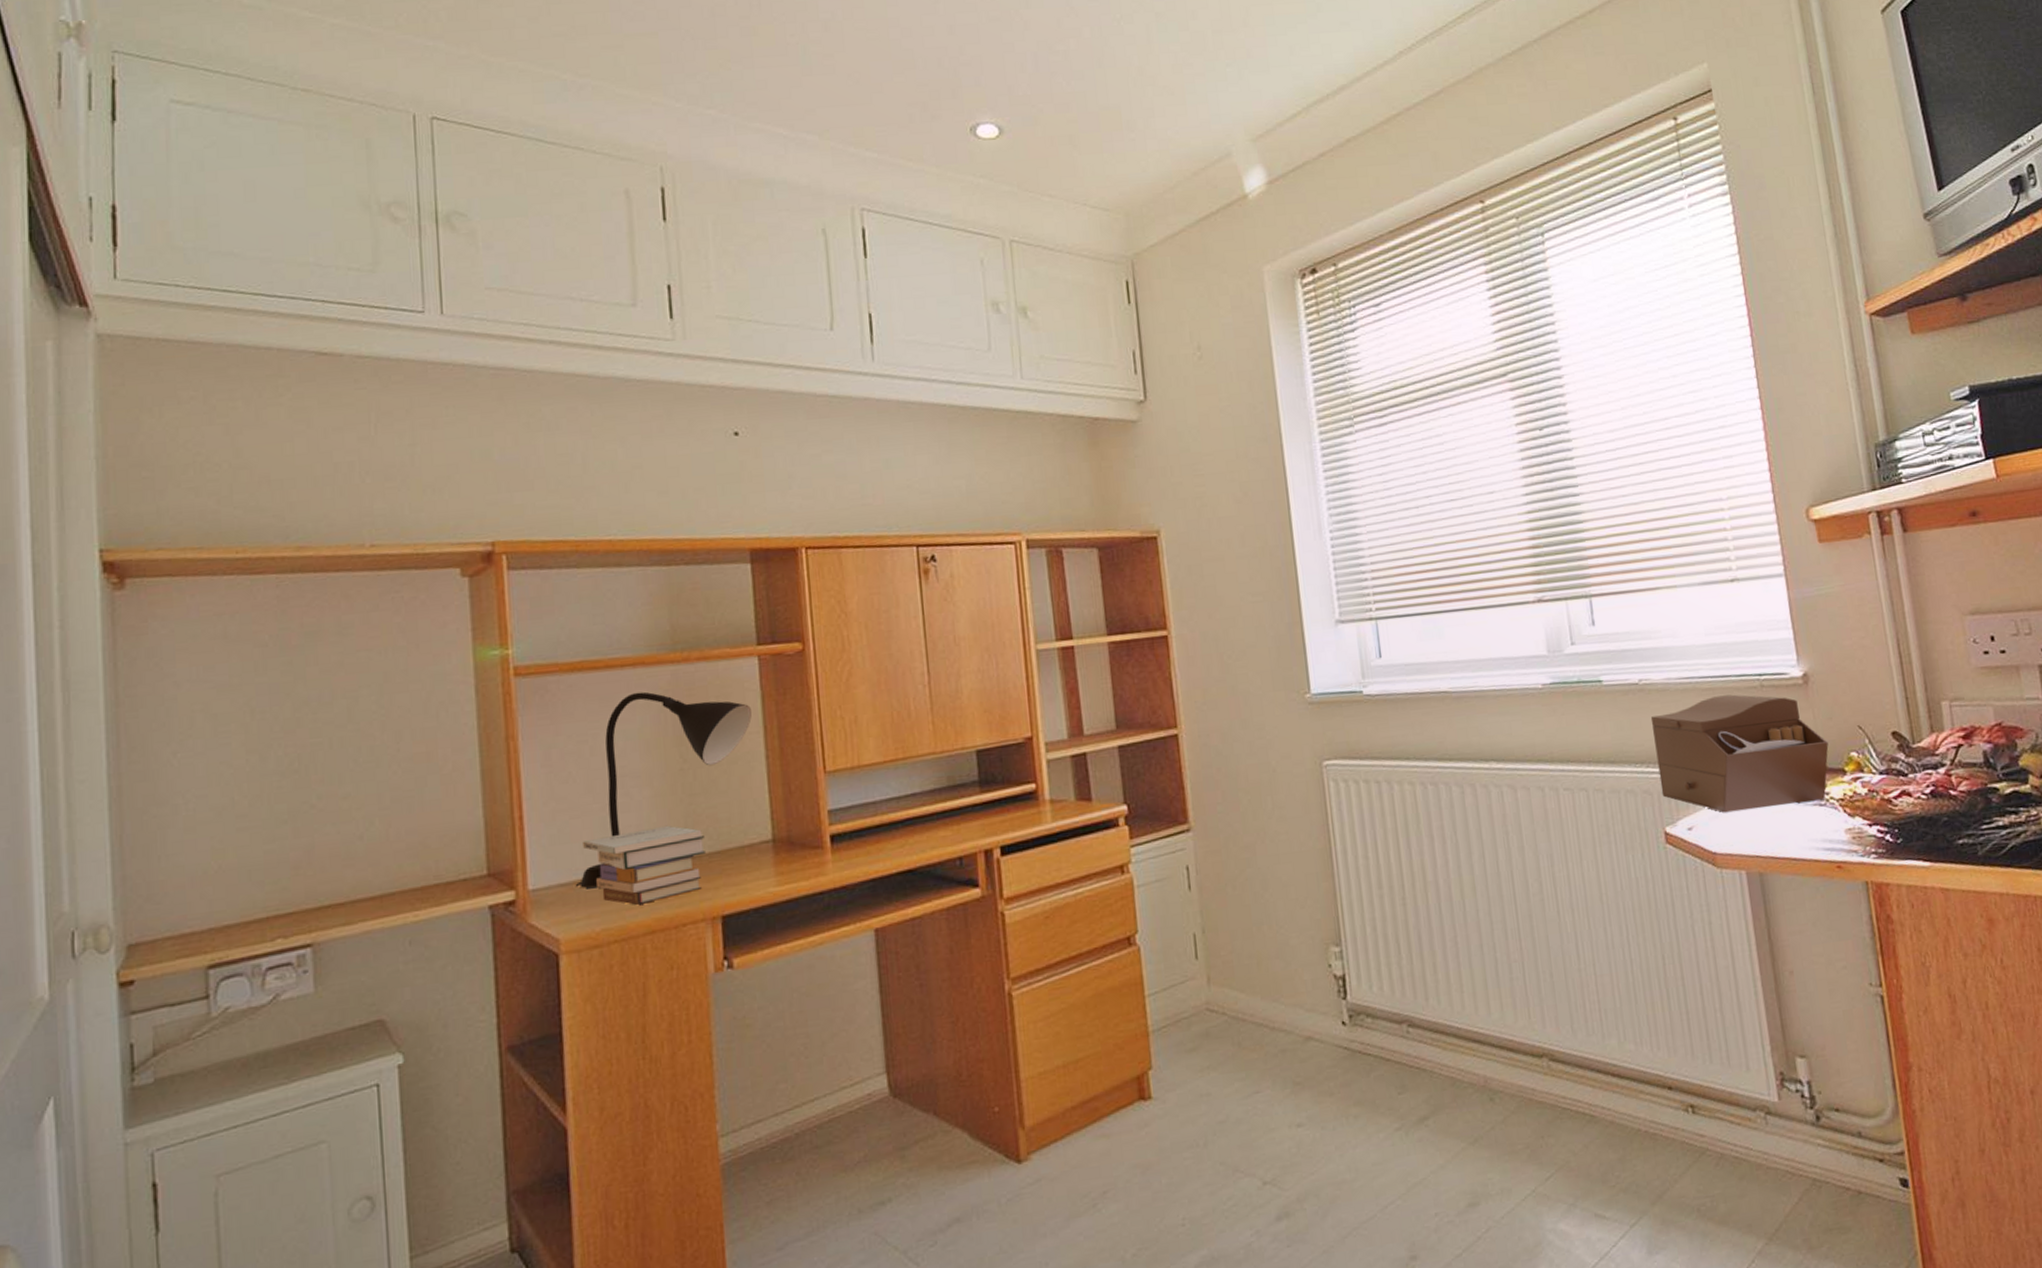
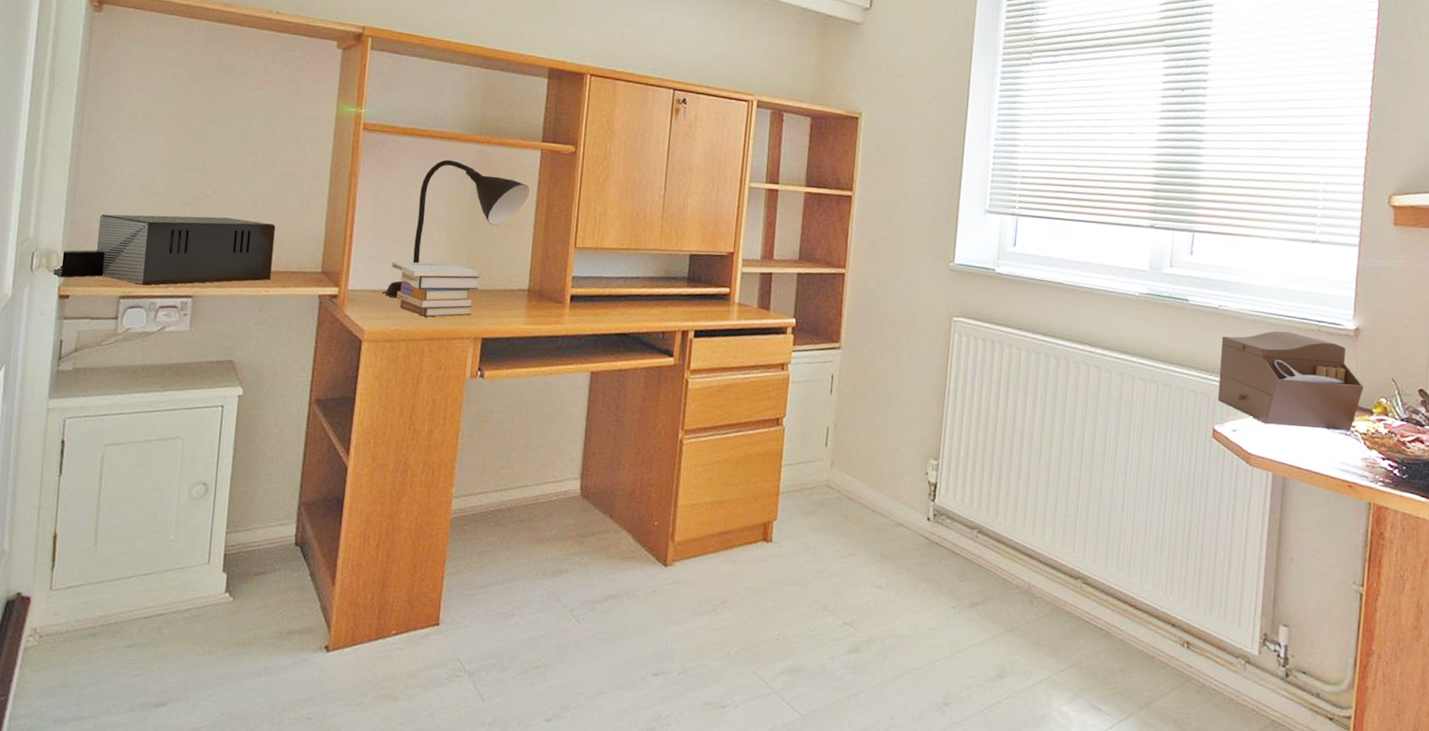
printer: none [105,824,418,959] -> present [53,214,276,285]

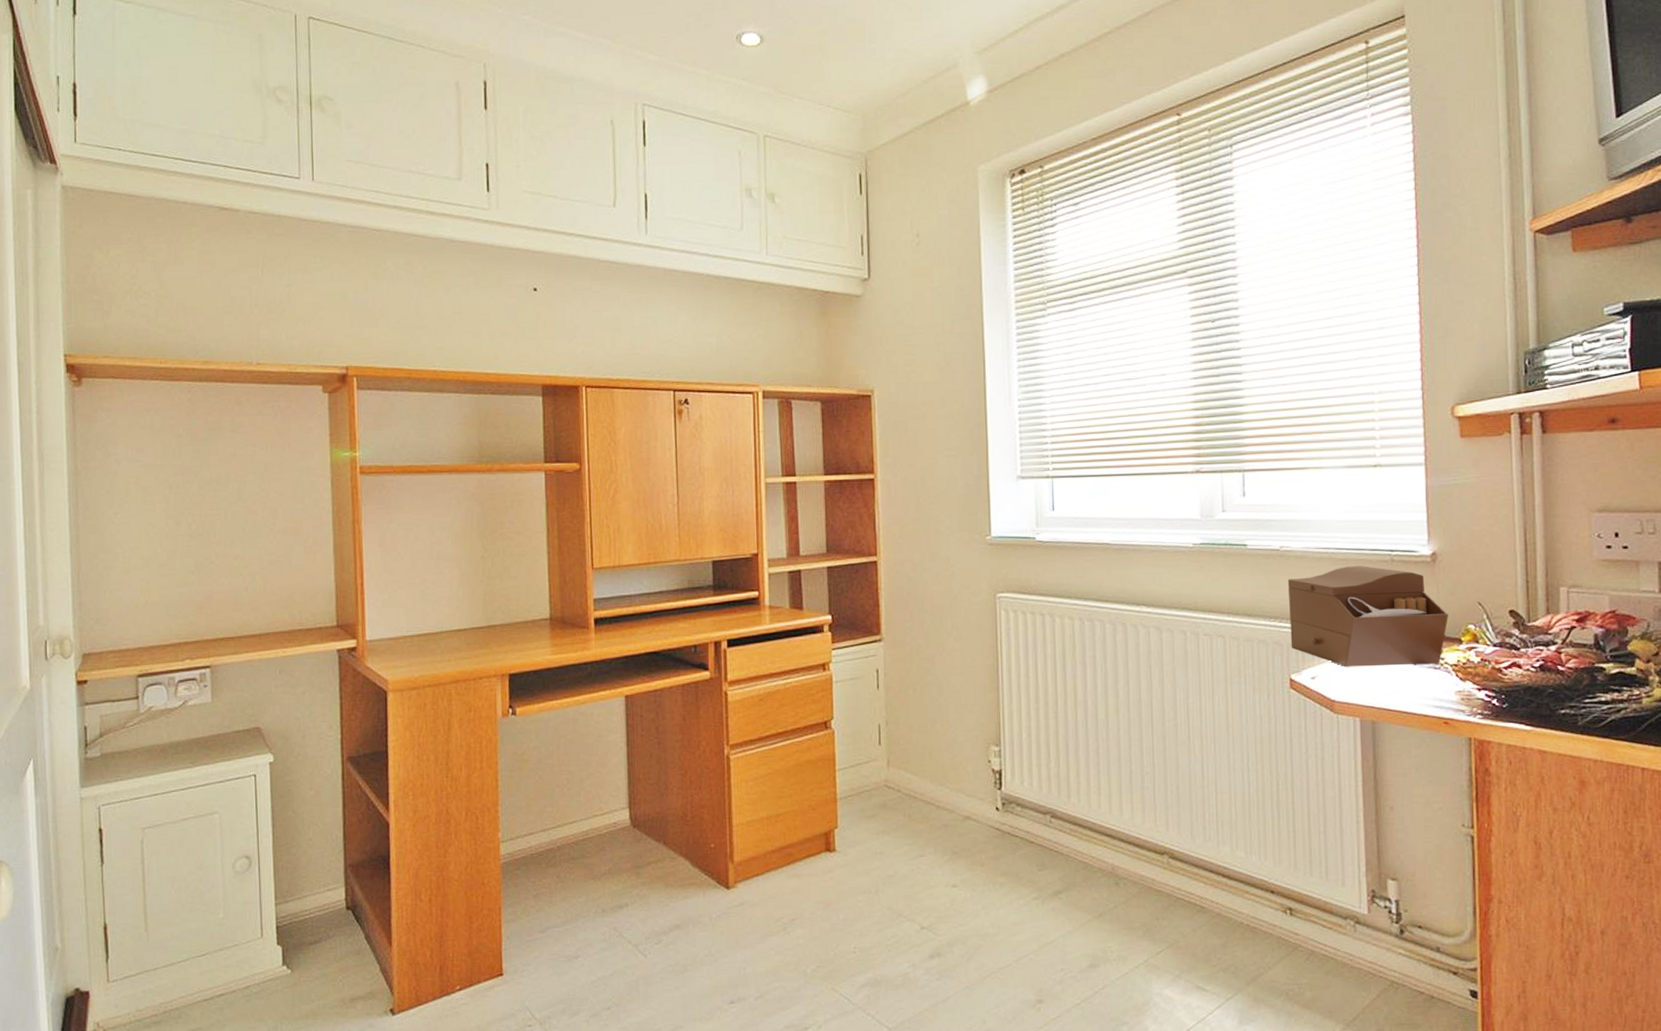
printer: present [53,214,276,285] -> none [68,581,286,662]
desk lamp: present [381,159,529,298] -> none [400,493,538,644]
books: present [392,262,479,317] -> none [407,600,500,659]

